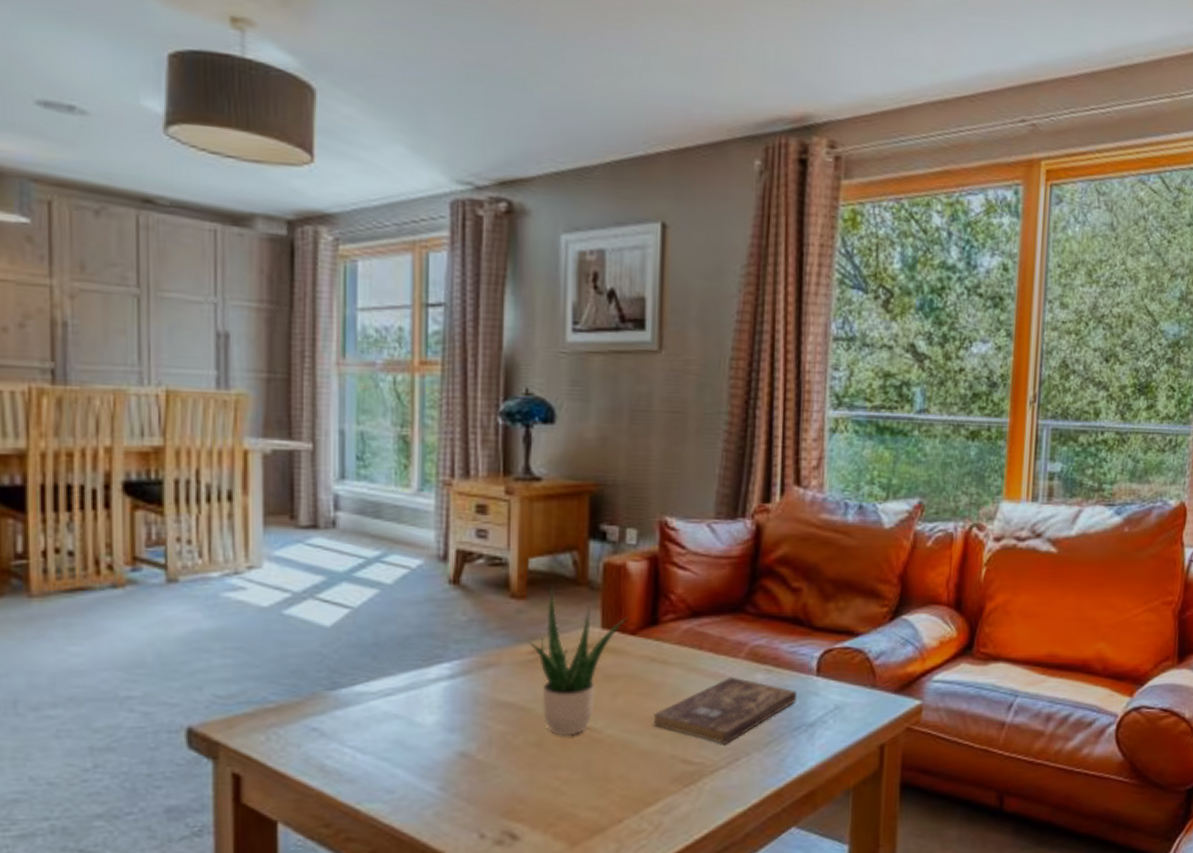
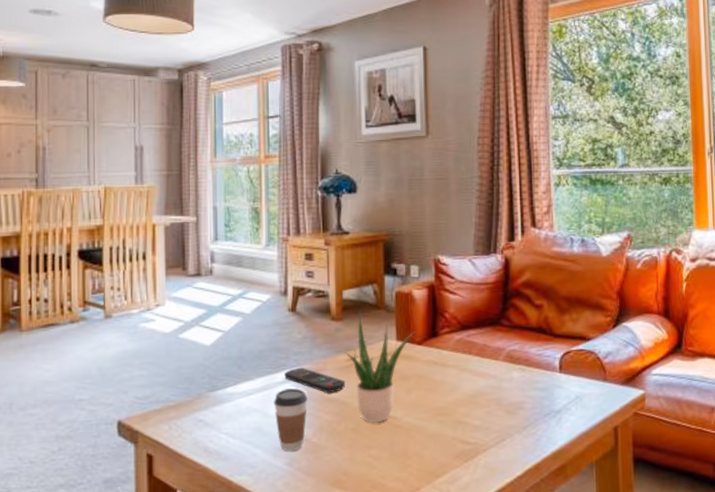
coffee cup: none [423,688,474,772] -> present [274,388,308,452]
remote control: none [440,660,528,695] -> present [284,367,346,393]
bible: present [653,677,796,744] -> none [438,375,545,428]

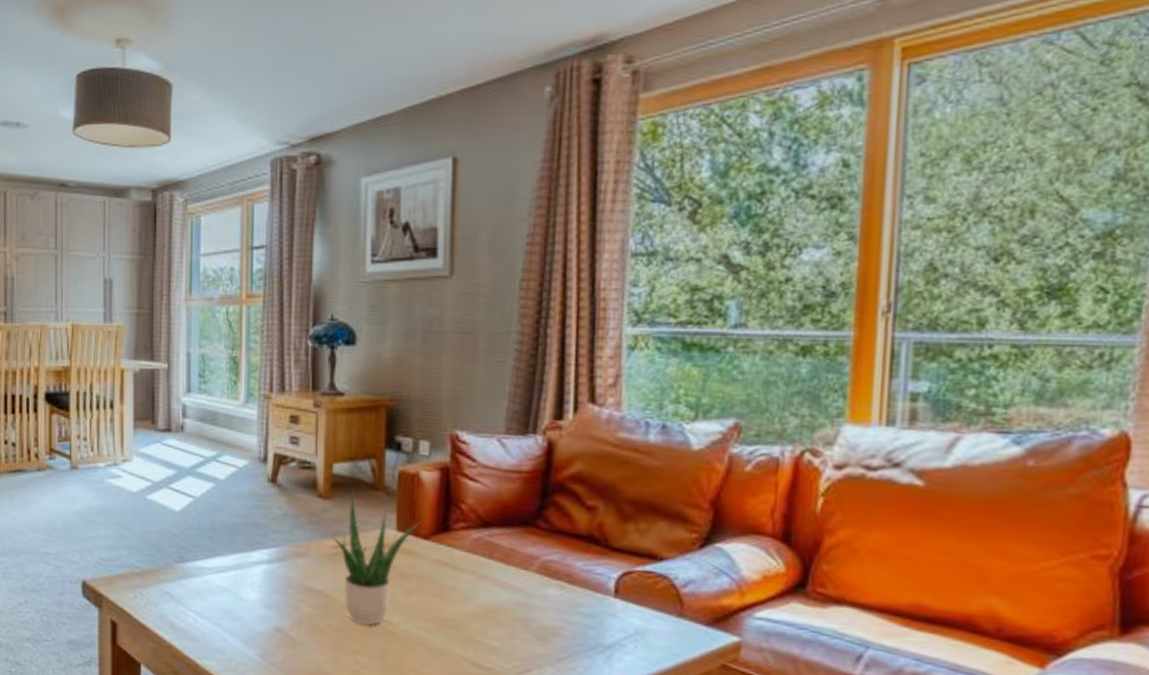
coffee cup: present [274,388,308,452] -> none [247,570,287,643]
remote control: present [284,367,346,393] -> none [261,548,332,583]

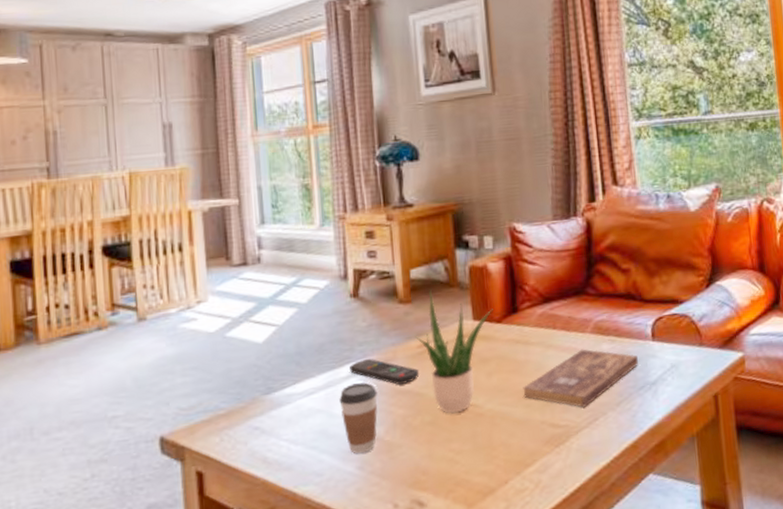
coffee cup: none [247,570,287,643] -> present [339,382,378,454]
remote control: none [261,548,332,583] -> present [349,358,420,385]
bible: none [444,588,592,654] -> present [523,349,638,407]

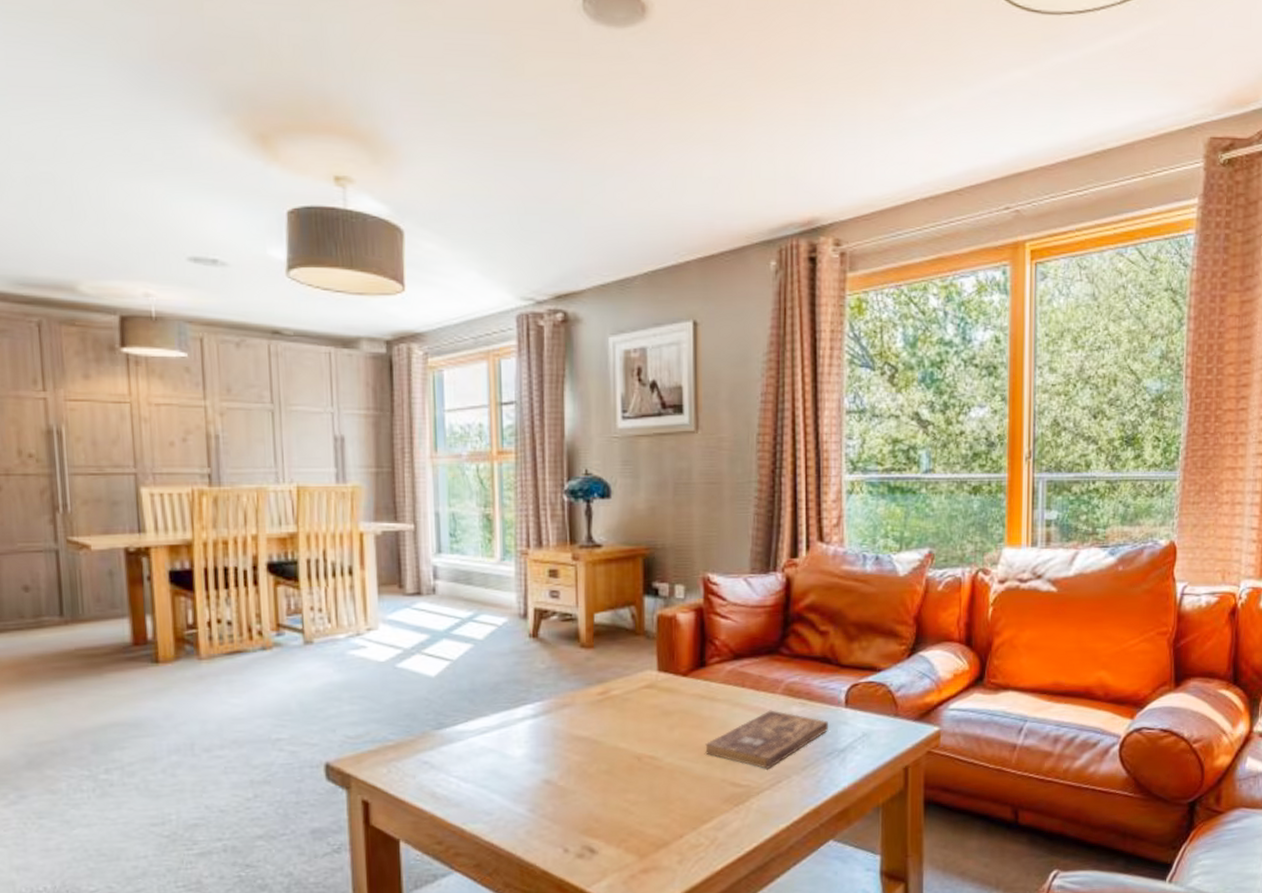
coffee cup: present [339,382,378,454] -> none [513,725,554,797]
remote control: present [349,358,420,385] -> none [525,701,598,731]
potted plant: present [415,290,493,413] -> none [596,636,680,764]

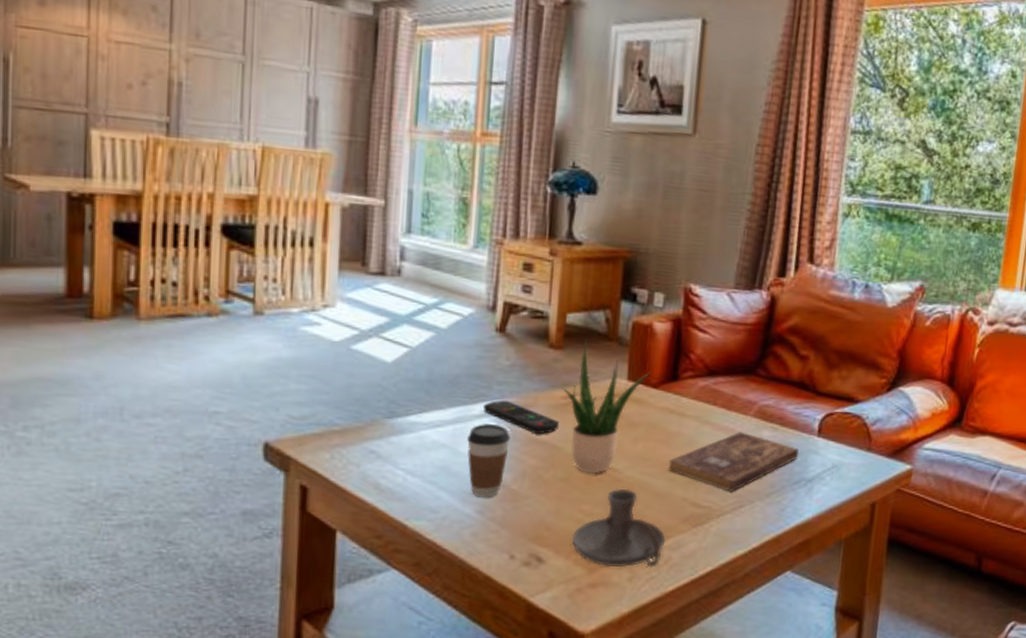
coffee cup: none [513,725,554,797] -> present [467,424,511,498]
remote control: none [525,701,598,731] -> present [483,400,560,434]
potted plant: none [596,636,680,764] -> present [561,339,652,474]
candle holder: none [620,775,710,852] -> present [571,488,666,568]

